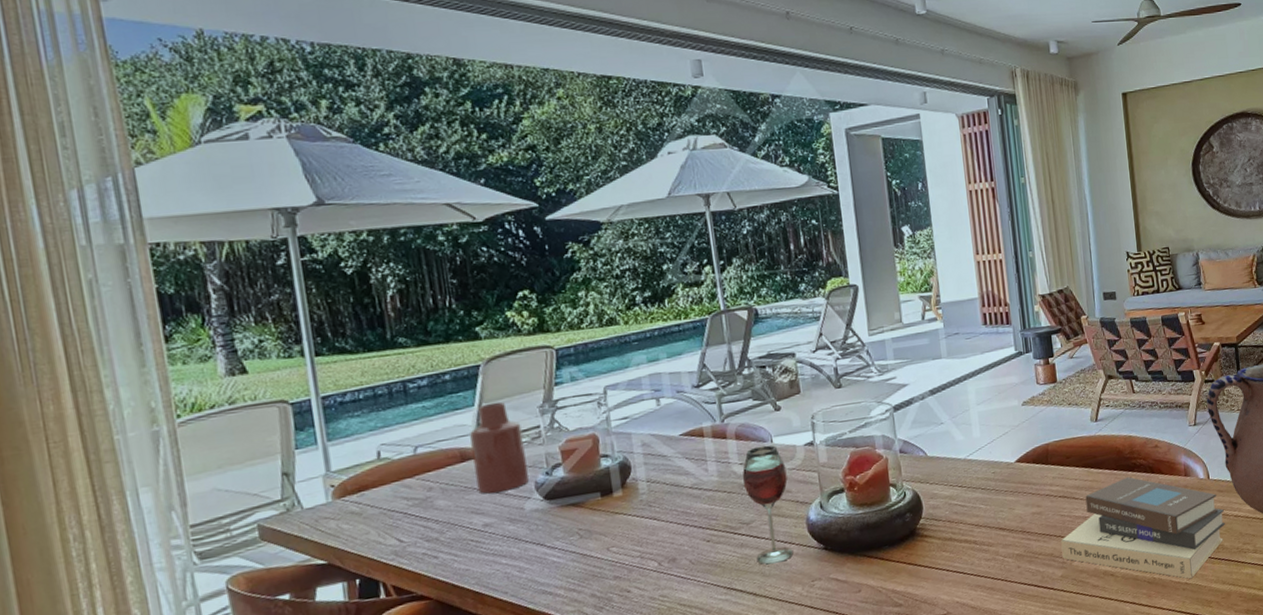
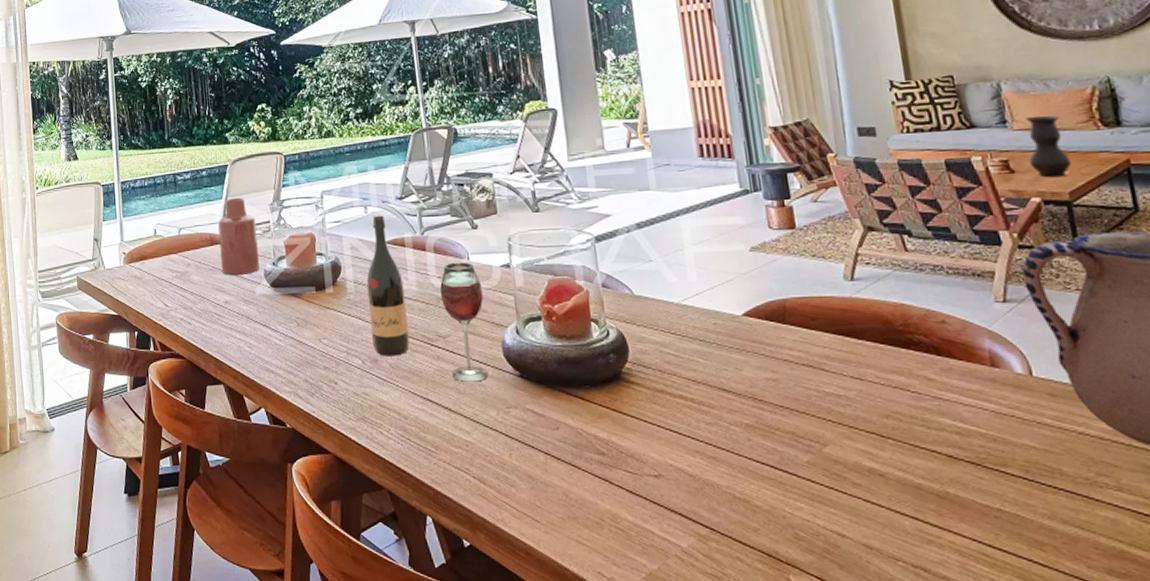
wine bottle: none [661,405,711,554] -> present [366,214,410,356]
books: present [1061,477,1225,579] -> none [805,355,1063,506]
vase: none [1213,278,1238,326] -> present [1025,115,1071,177]

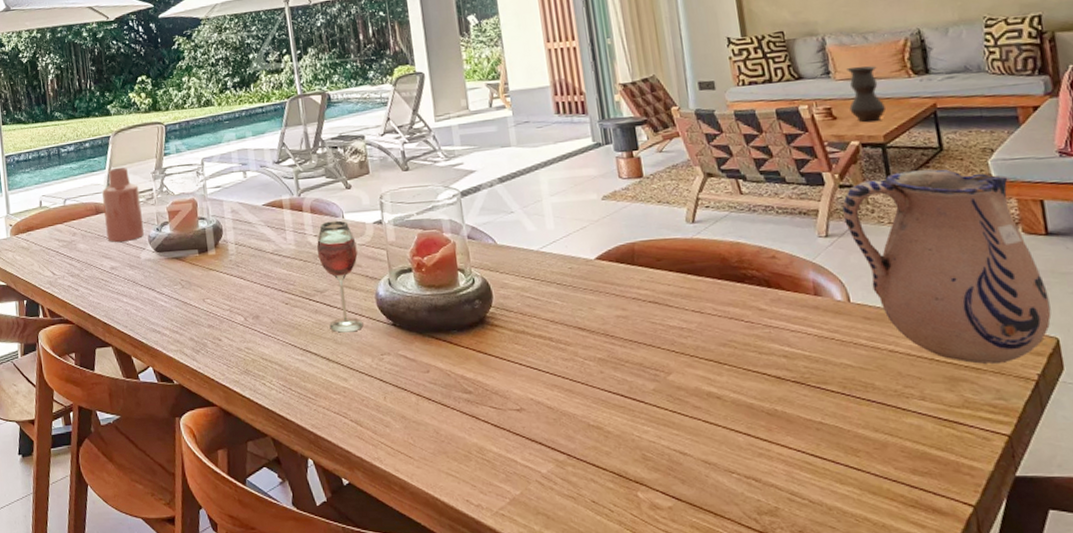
wine bottle: present [366,214,410,356] -> none [247,178,289,312]

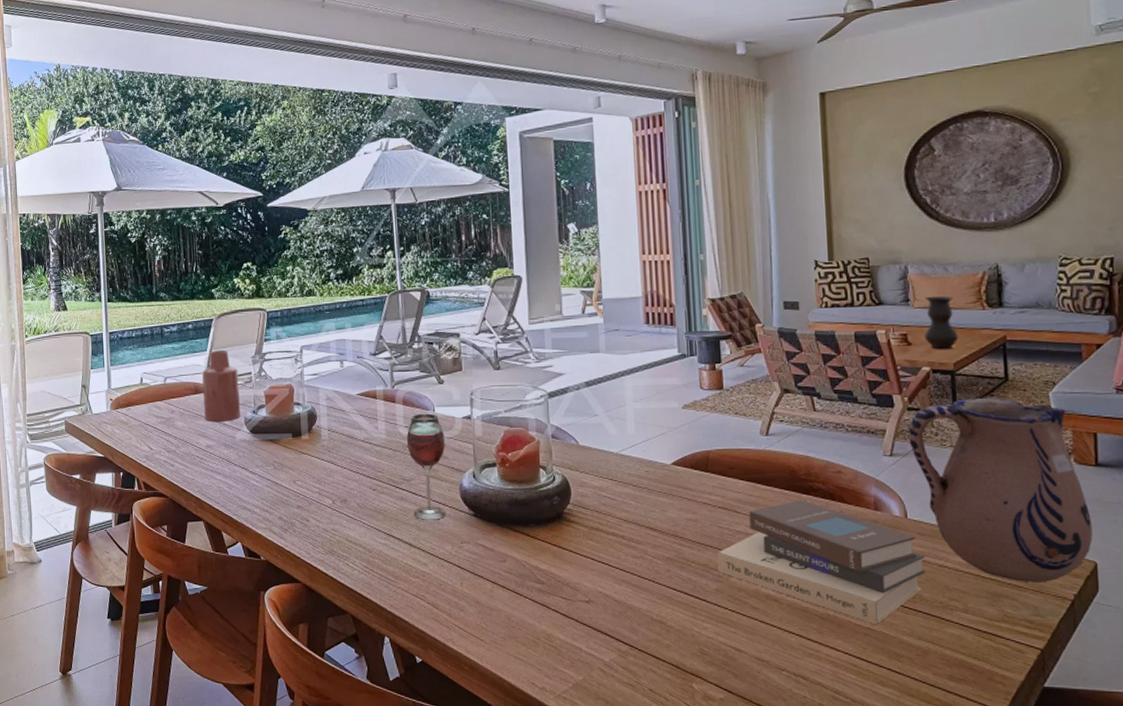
books: none [652,289,876,419] -> present [717,500,926,625]

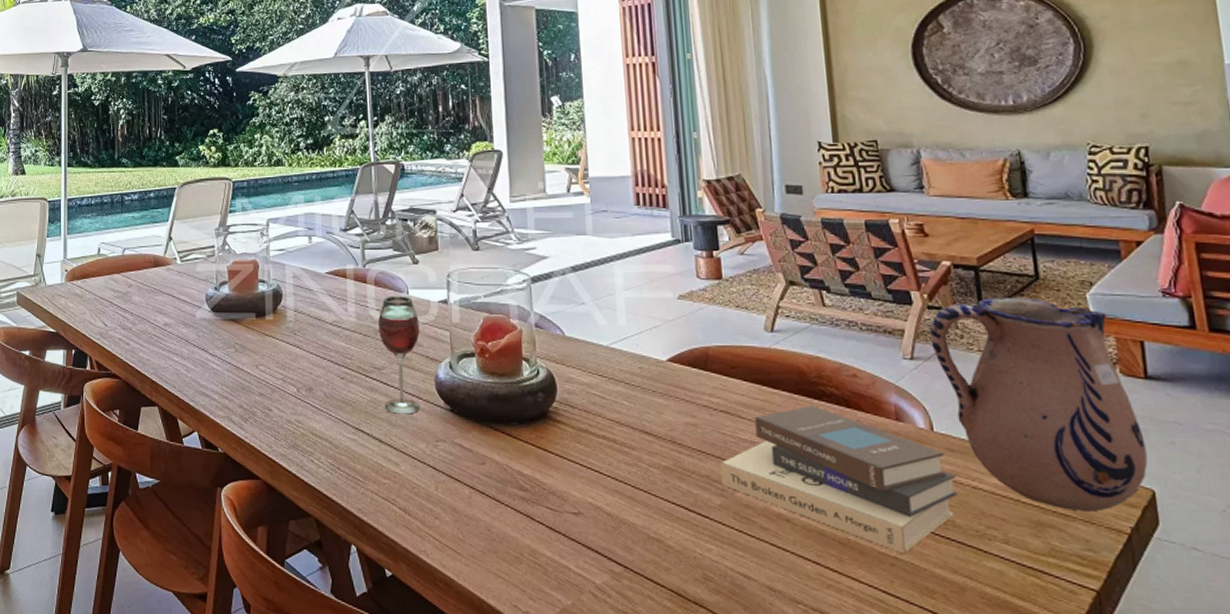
vase: present [202,350,240,422] -> none [163,220,201,298]
vase: present [924,295,958,349] -> none [941,183,980,242]

